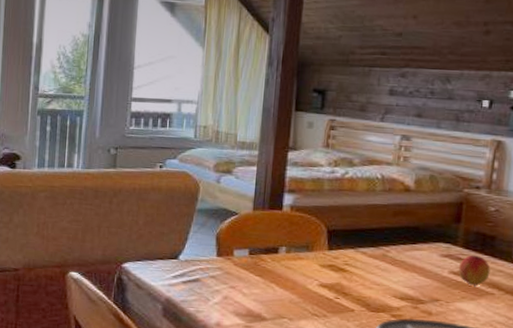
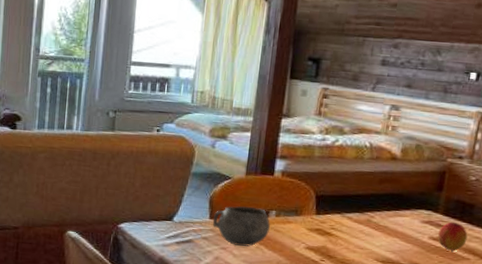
decorative bowl: none [220,243,281,285] -> present [212,206,271,247]

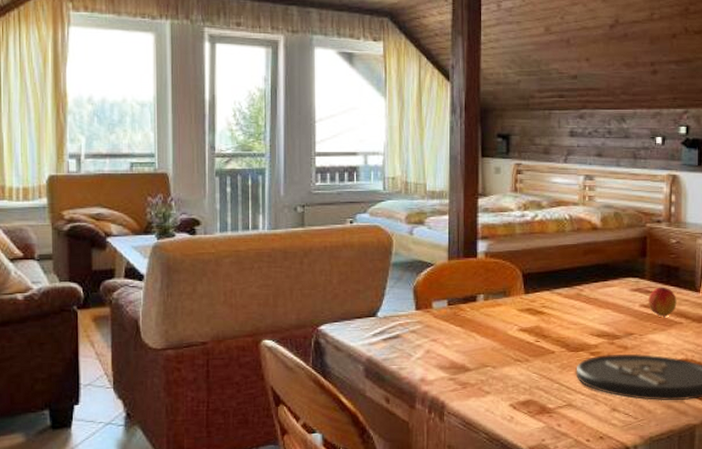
decorative bowl: present [212,206,271,247] -> none [419,293,480,335]

